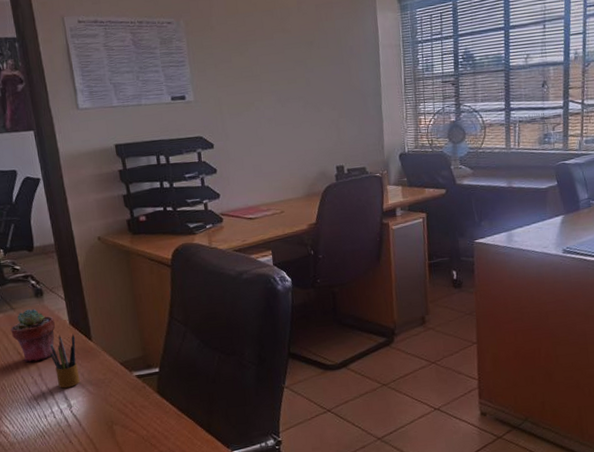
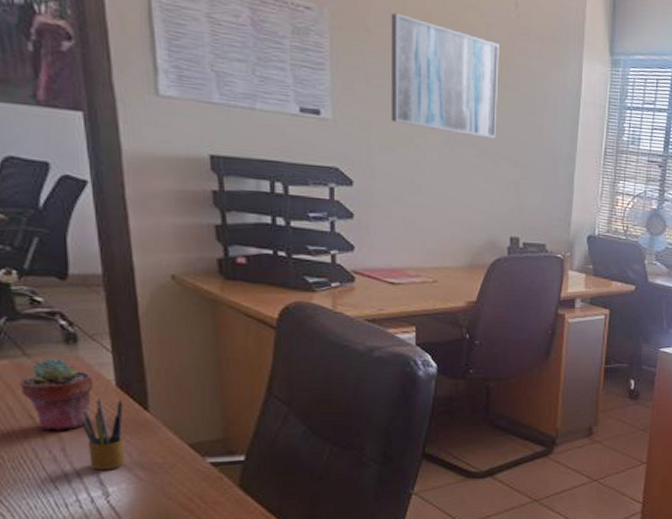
wall art: none [227,10,316,94] -> present [390,12,499,139]

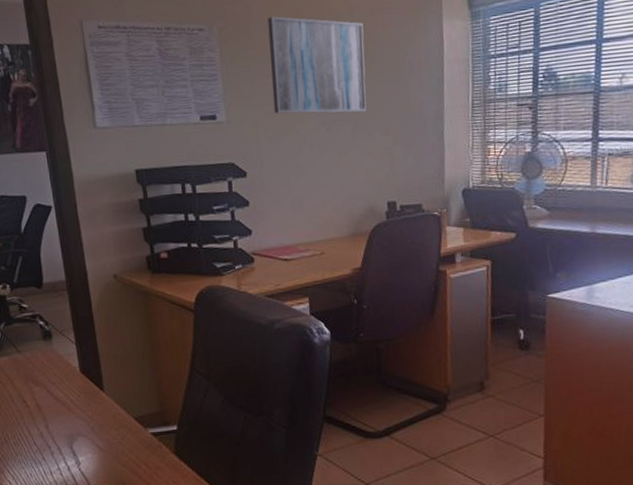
potted succulent: present [19,358,93,431] -> none [15,352,64,412]
pencil box: present [80,398,125,470] -> none [57,382,90,443]

